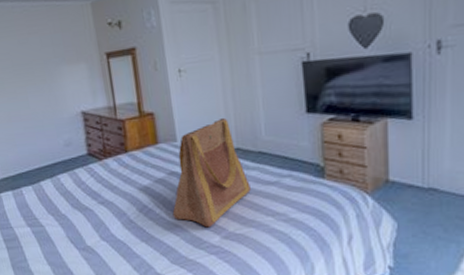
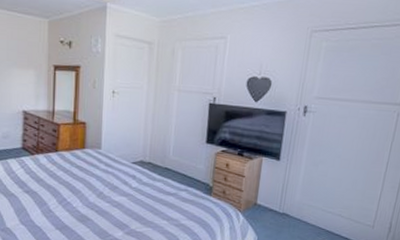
tote bag: present [172,117,251,228] -> none [87,136,154,224]

